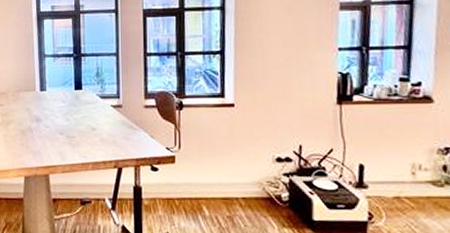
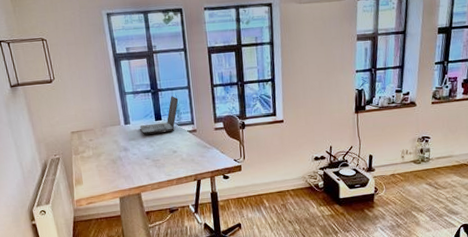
laptop computer: none [57,63,104,105] -> present [140,96,179,135]

